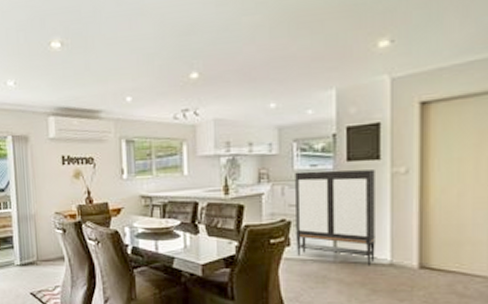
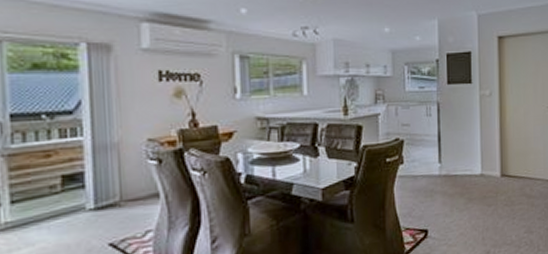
storage cabinet: present [295,169,375,266] -> none [407,91,470,178]

